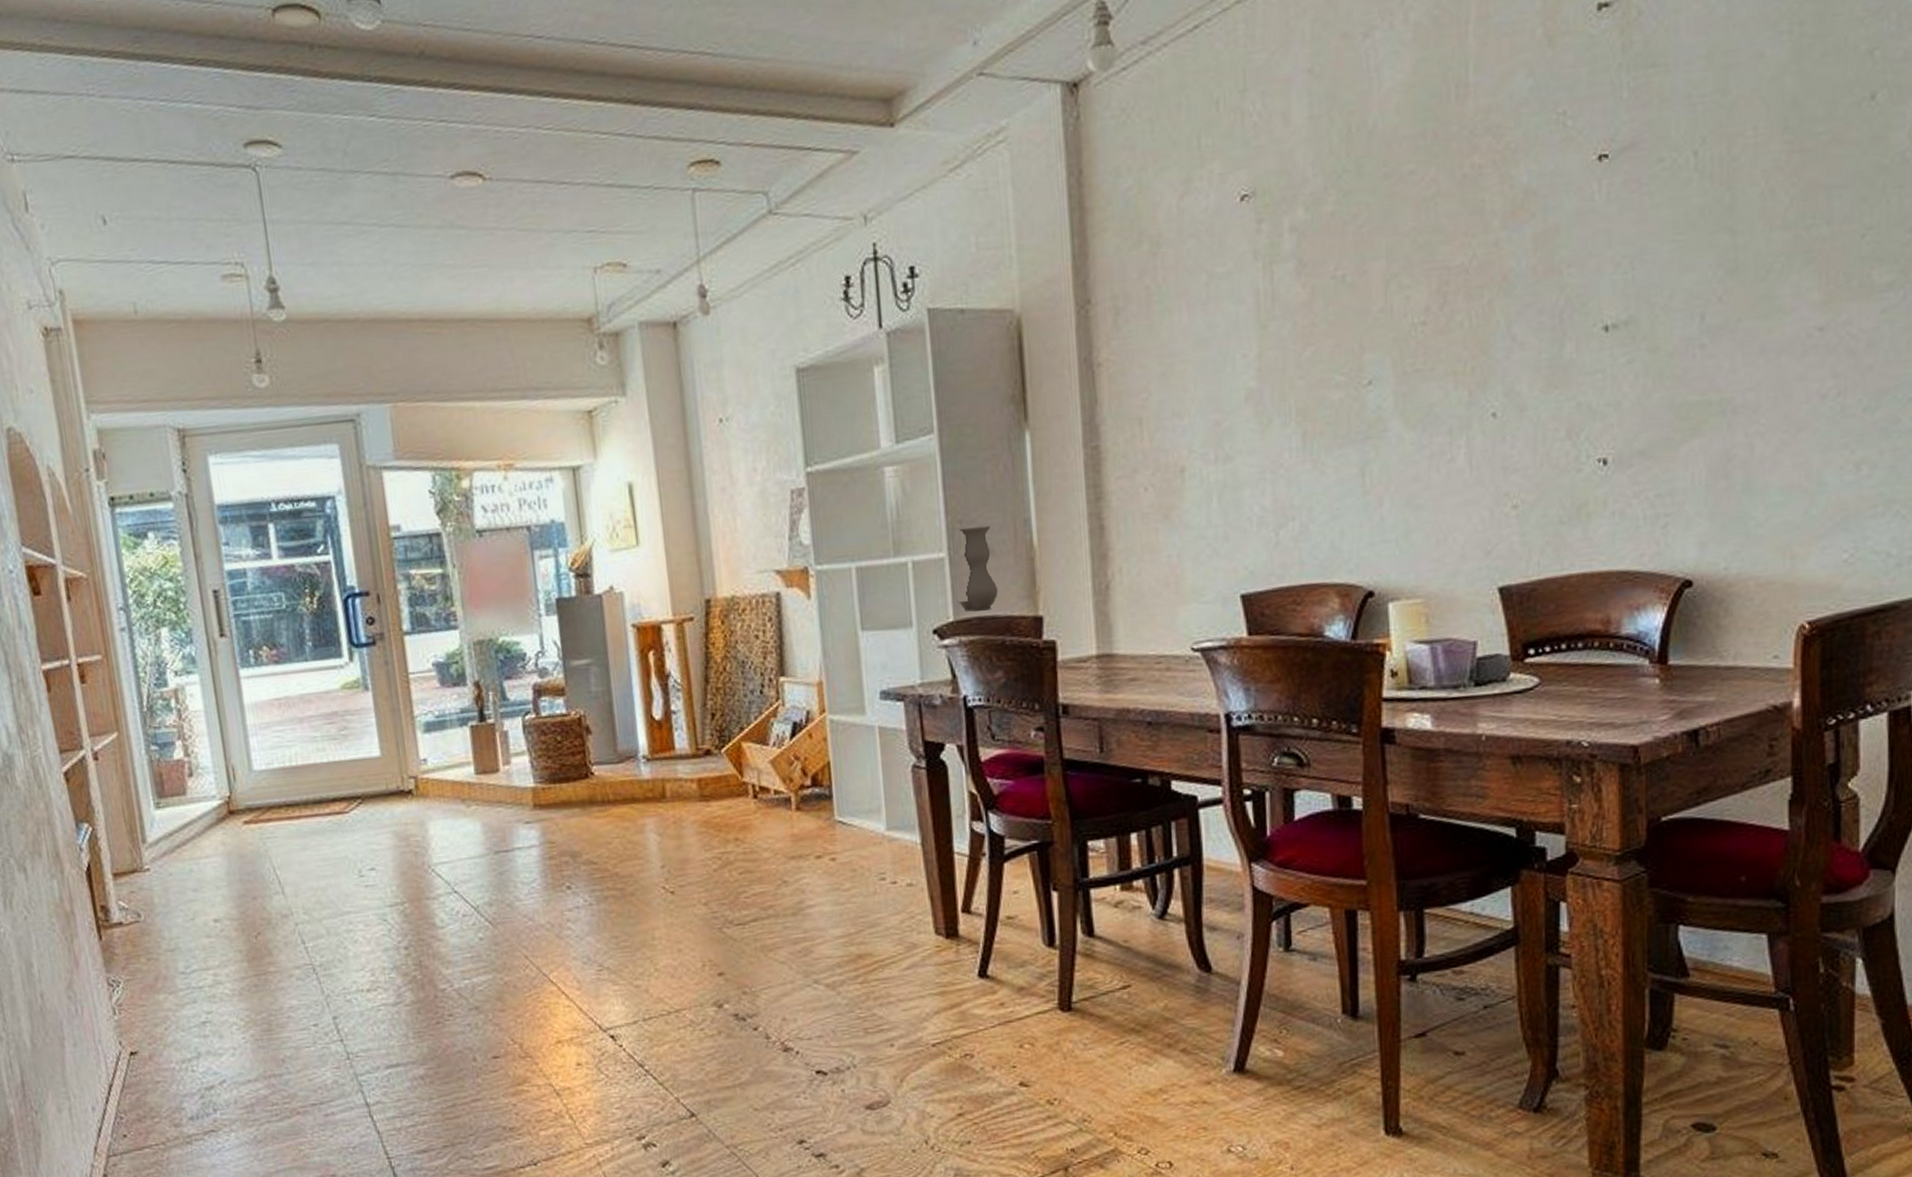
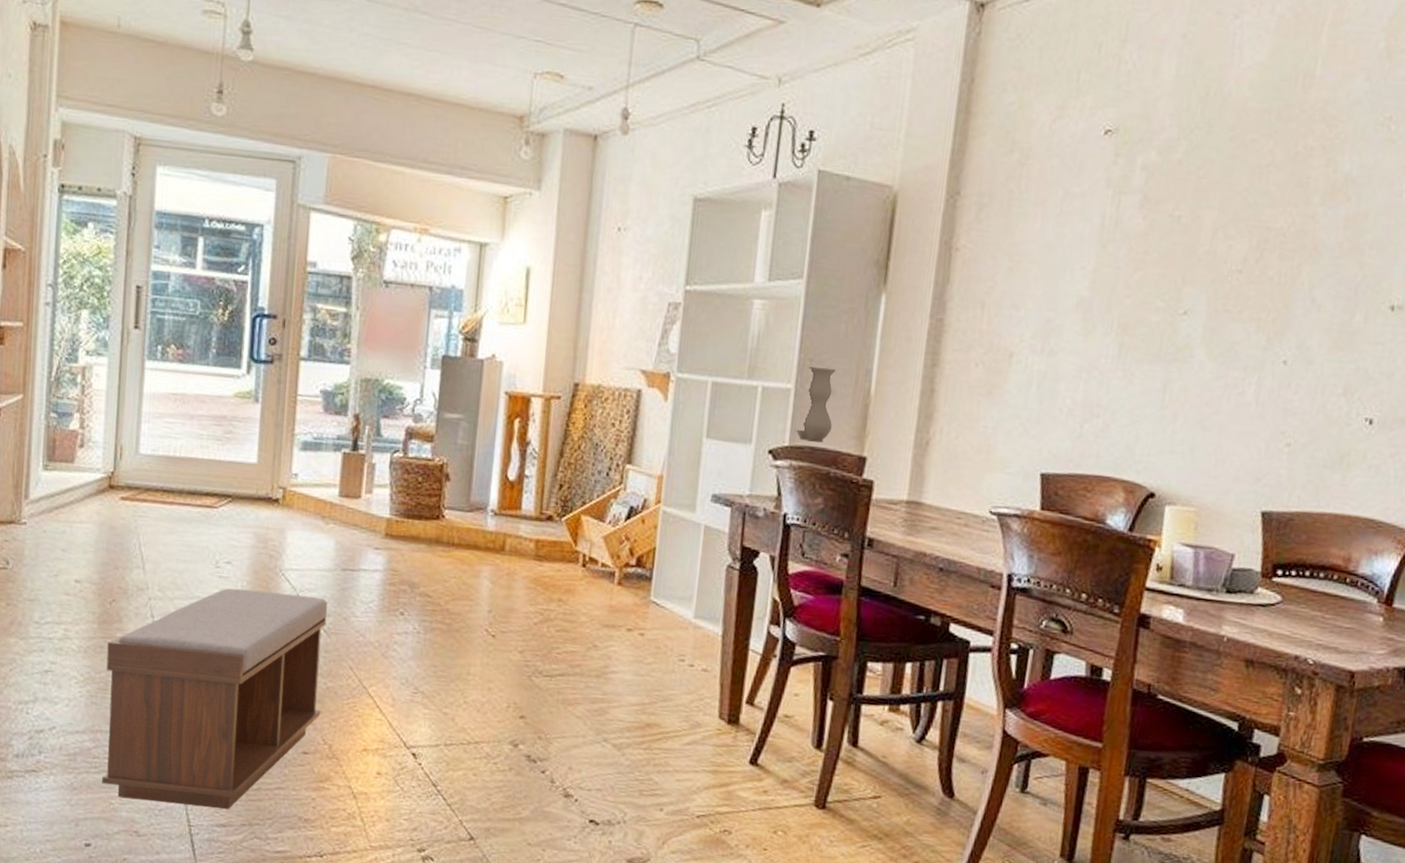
bench: none [262,887,504,1143] -> present [102,588,328,809]

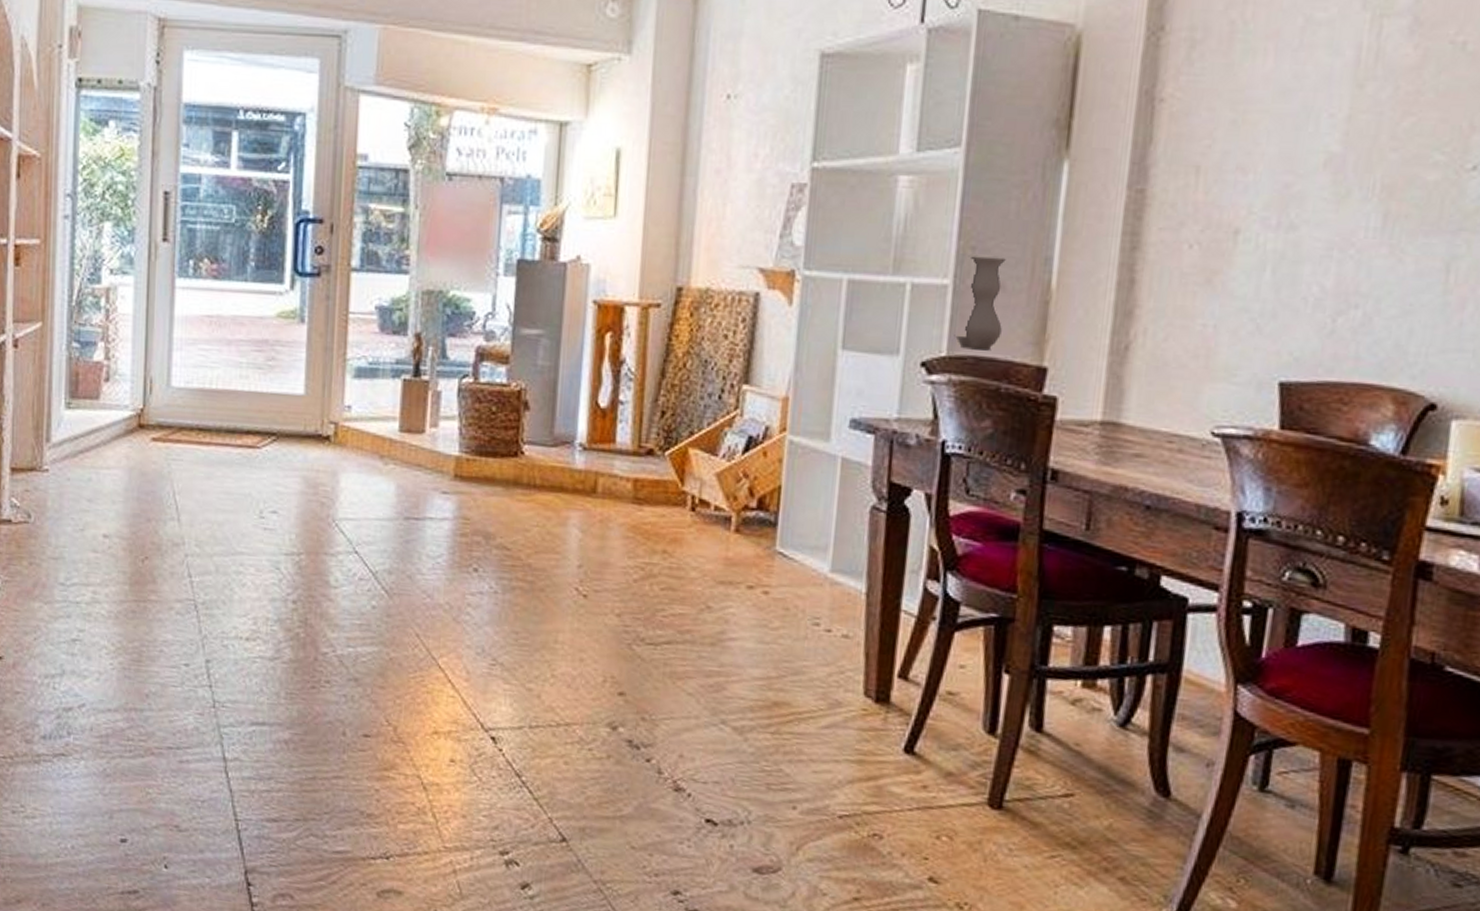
bench: present [102,588,328,809] -> none [138,542,389,801]

